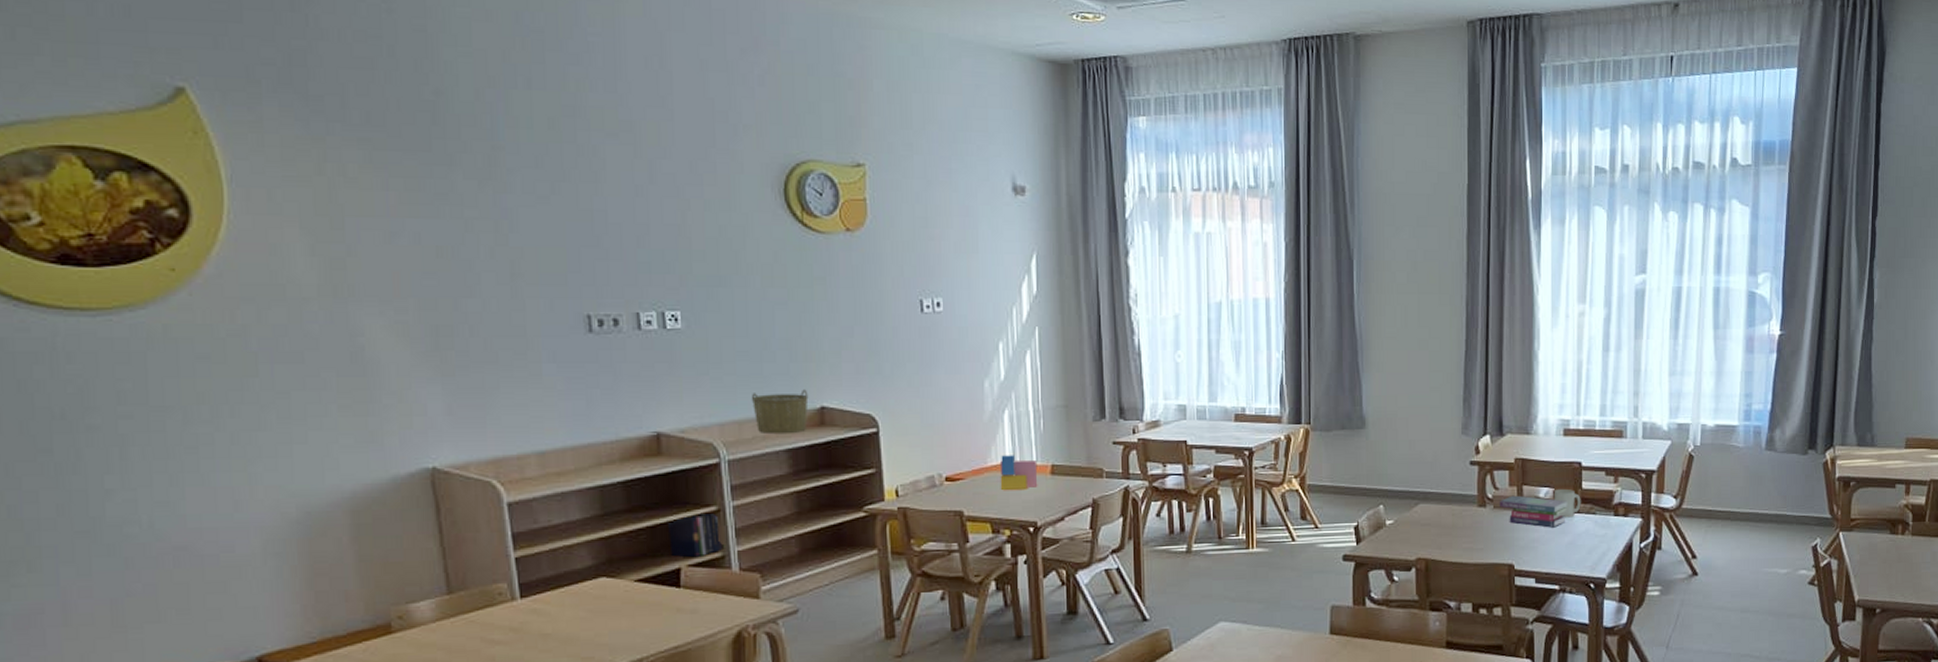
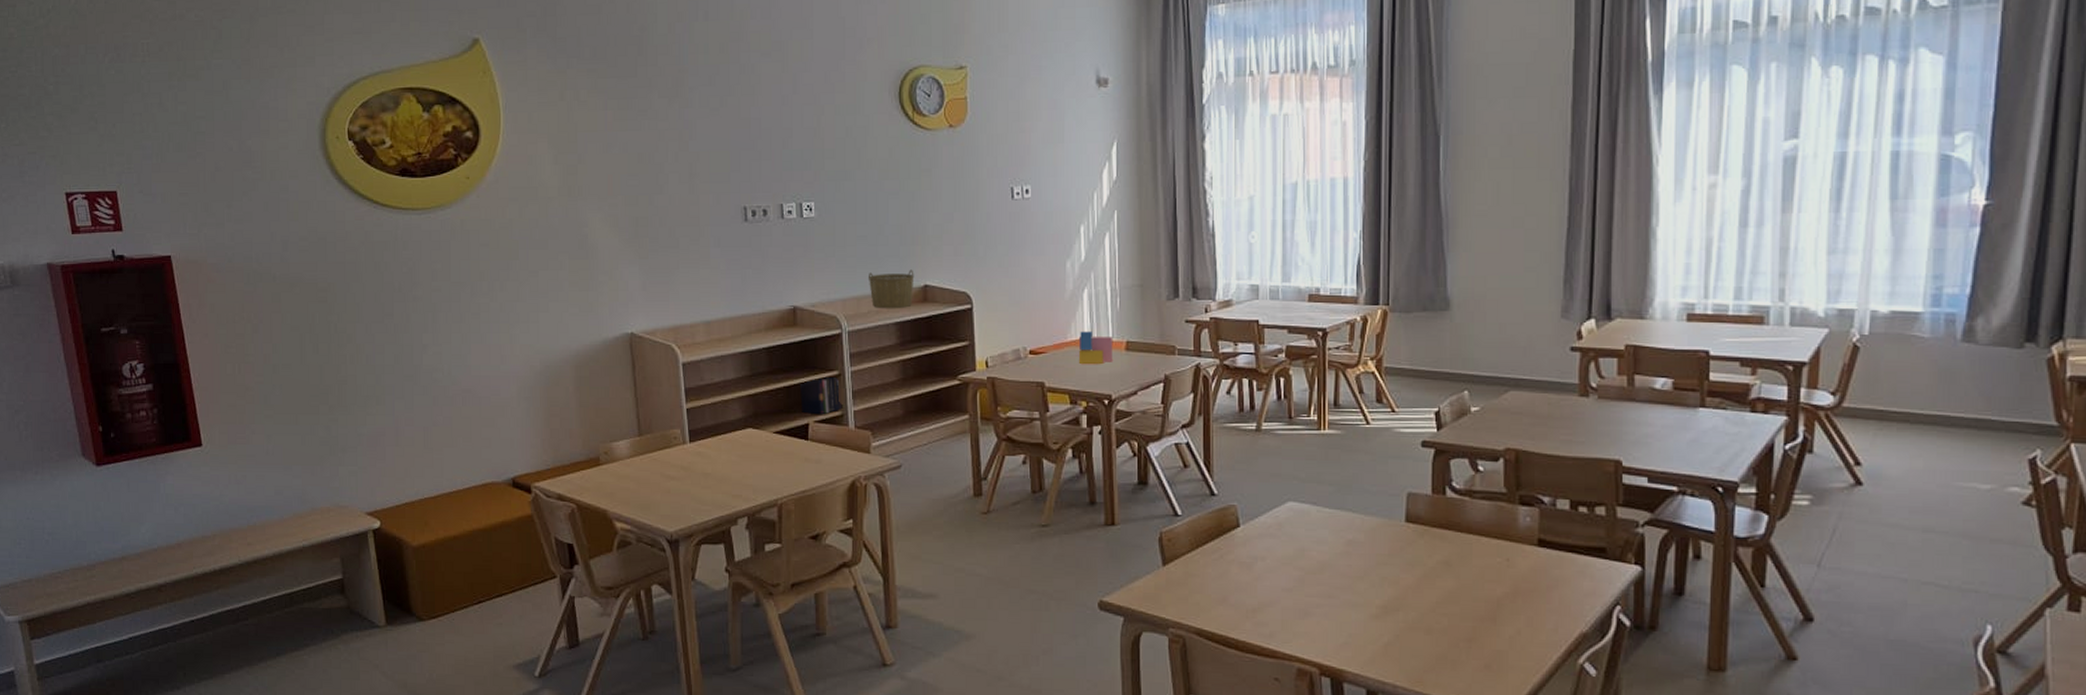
books: present [1499,495,1567,528] -> none [1604,385,1690,423]
cup: present [1553,488,1581,518] -> none [1672,379,1708,412]

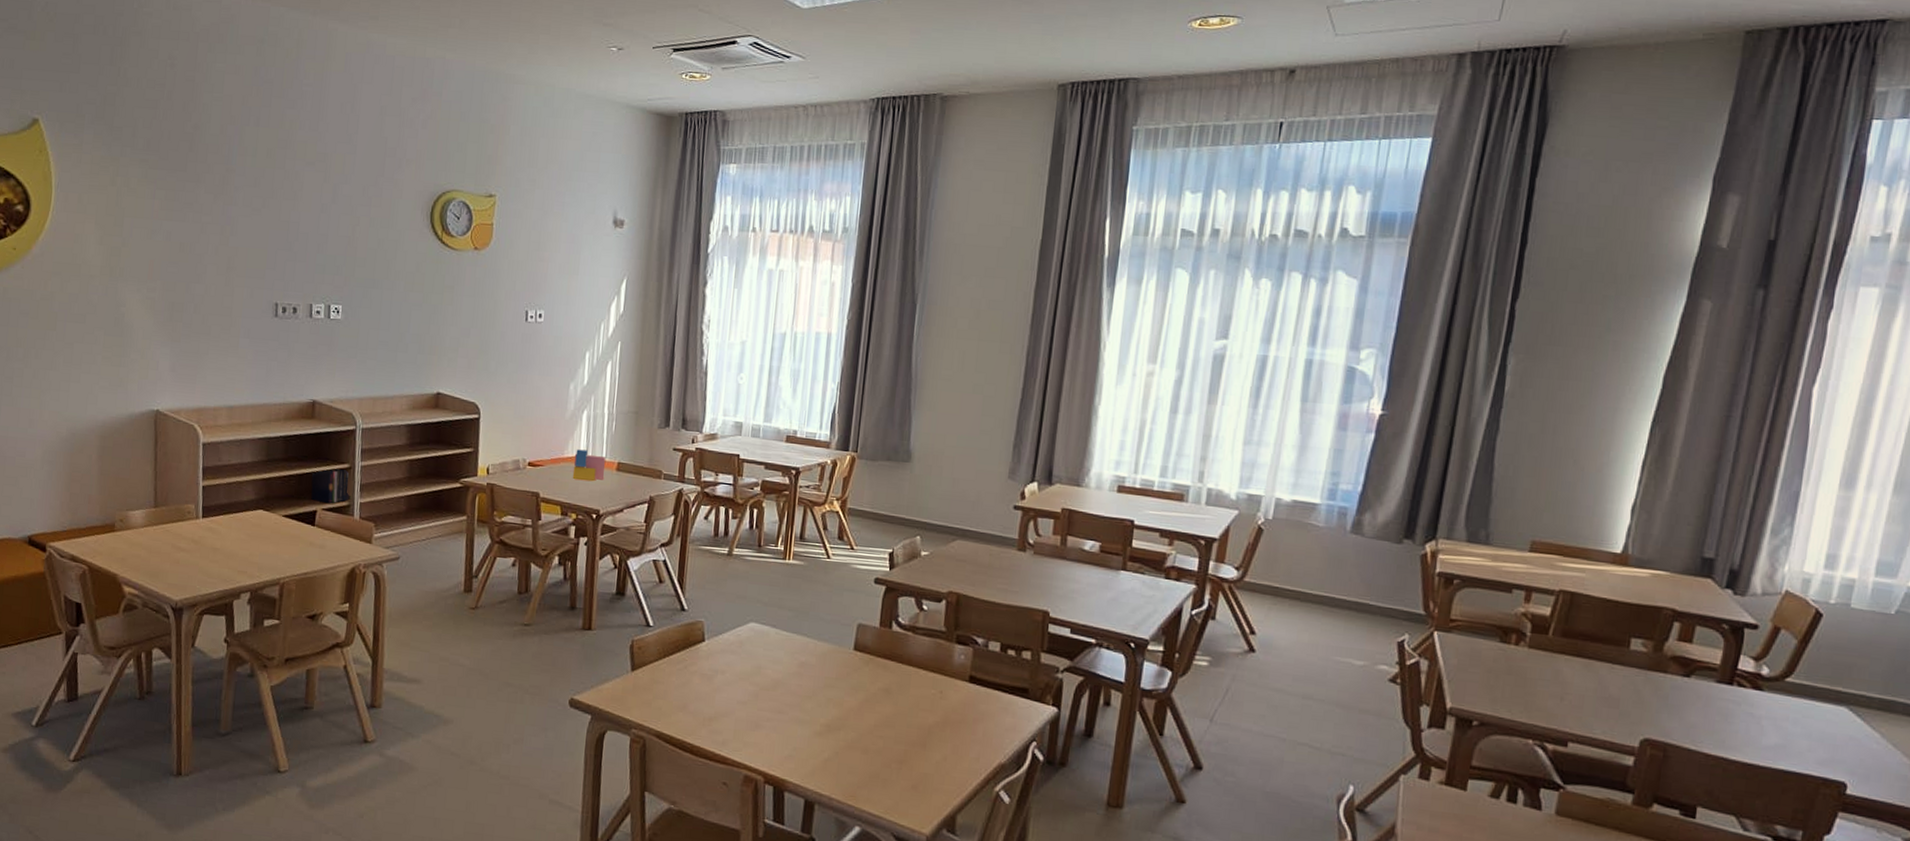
basket: present [869,269,914,309] -> none [386,376,429,413]

